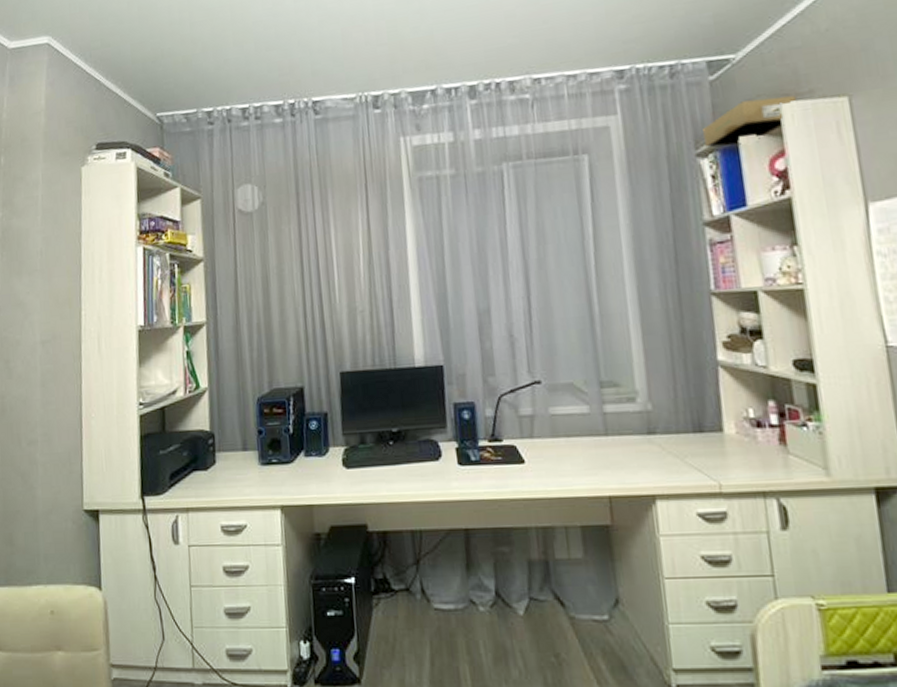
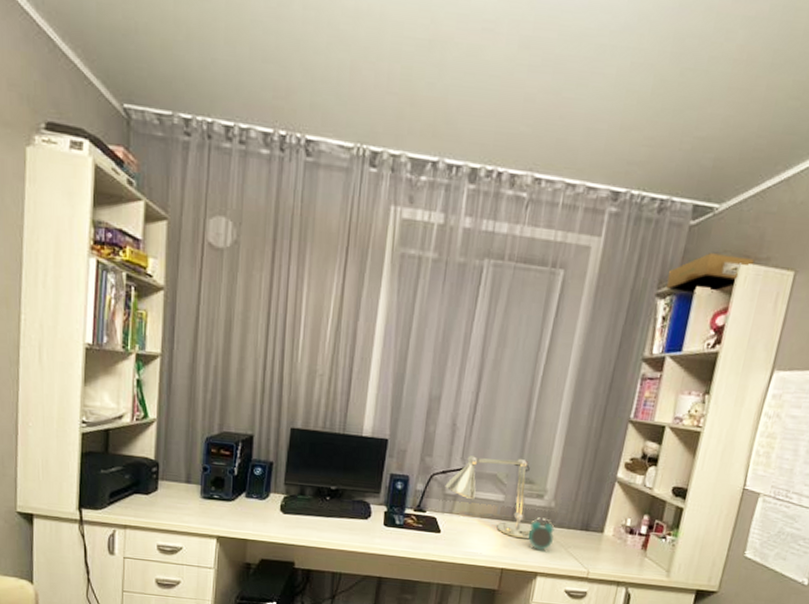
desk lamp: none [517,359,633,456] -> present [445,456,532,540]
alarm clock: none [629,425,663,468] -> present [528,517,555,553]

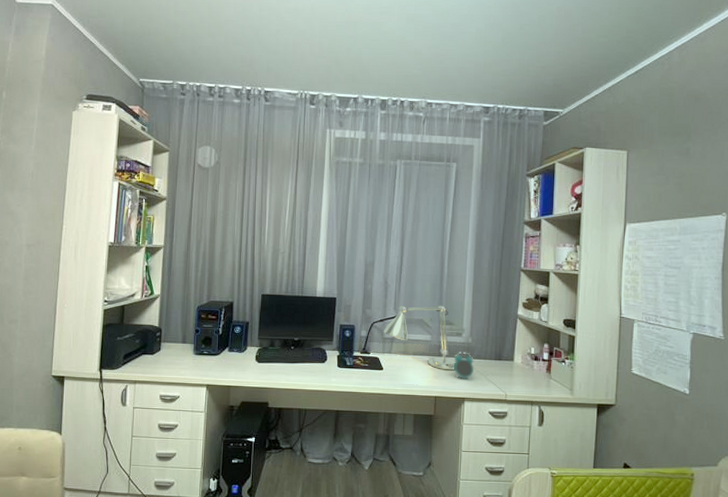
box: present [666,253,754,294] -> none [534,143,595,172]

